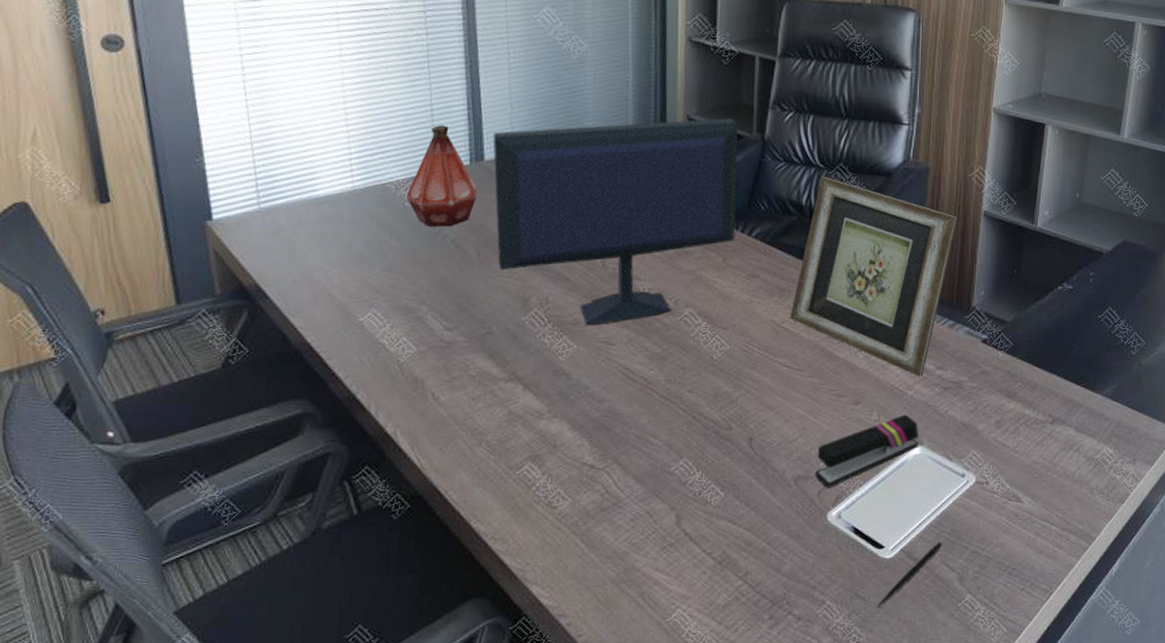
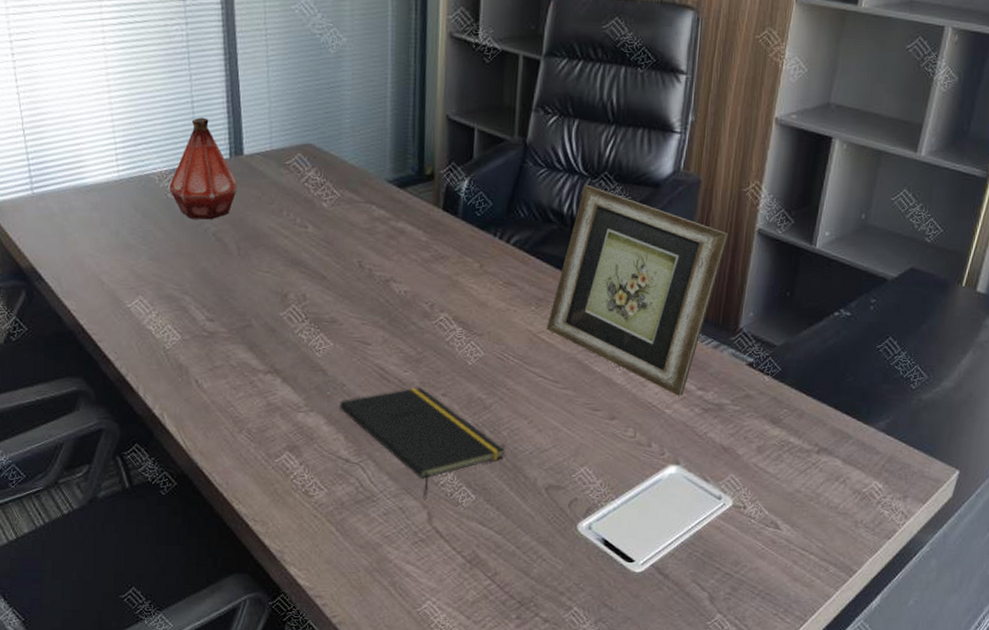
computer monitor: present [493,118,738,323] -> none [251,120,499,323]
notepad: none [584,385,752,500] -> present [340,387,504,499]
stapler: present [815,414,918,488] -> none [567,432,675,499]
pen: present [876,541,943,608] -> none [623,560,695,619]

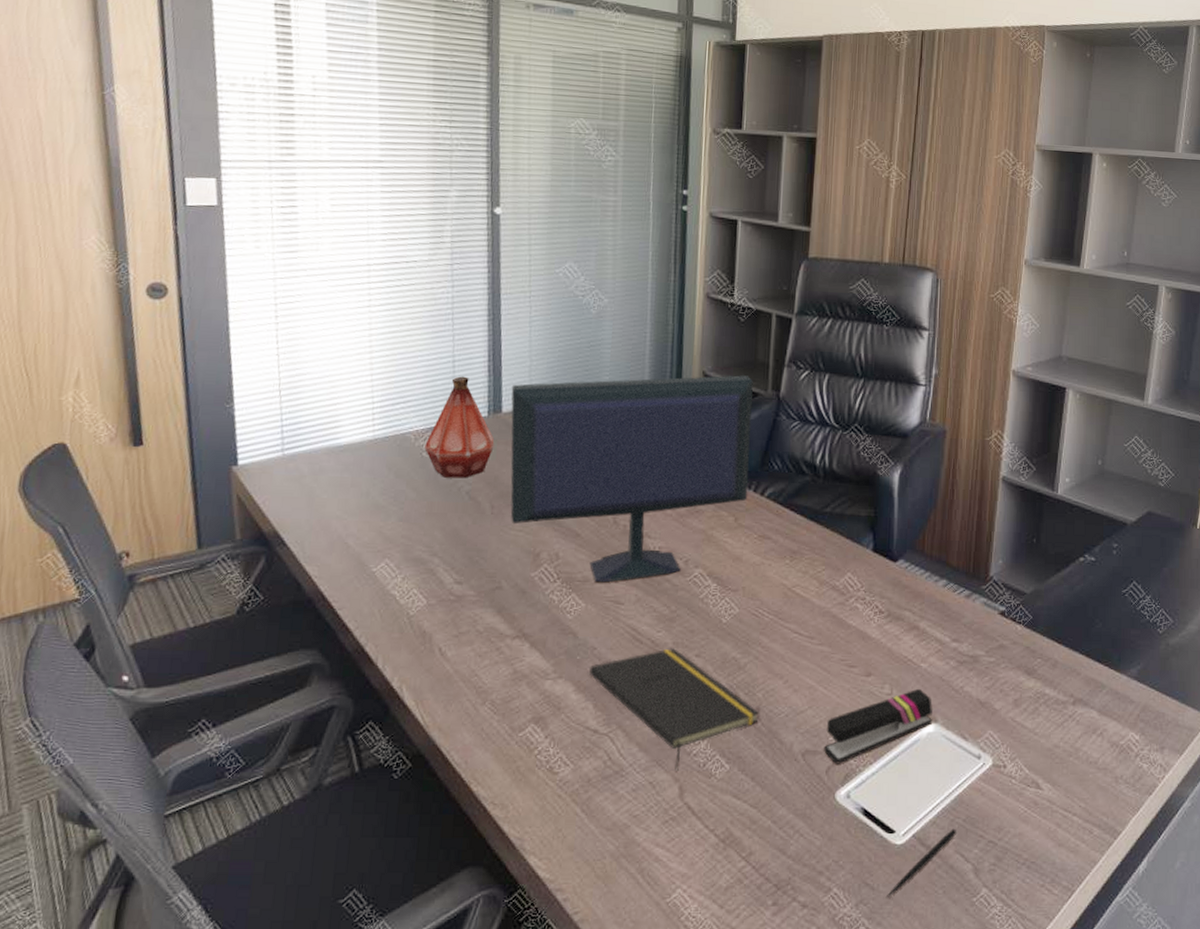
computer monitor: none [251,120,499,323] -> present [510,375,753,582]
picture frame: present [546,185,730,396] -> none [801,437,976,649]
stapler: none [567,432,675,499] -> present [824,688,932,764]
pen: none [623,560,695,619] -> present [885,828,957,899]

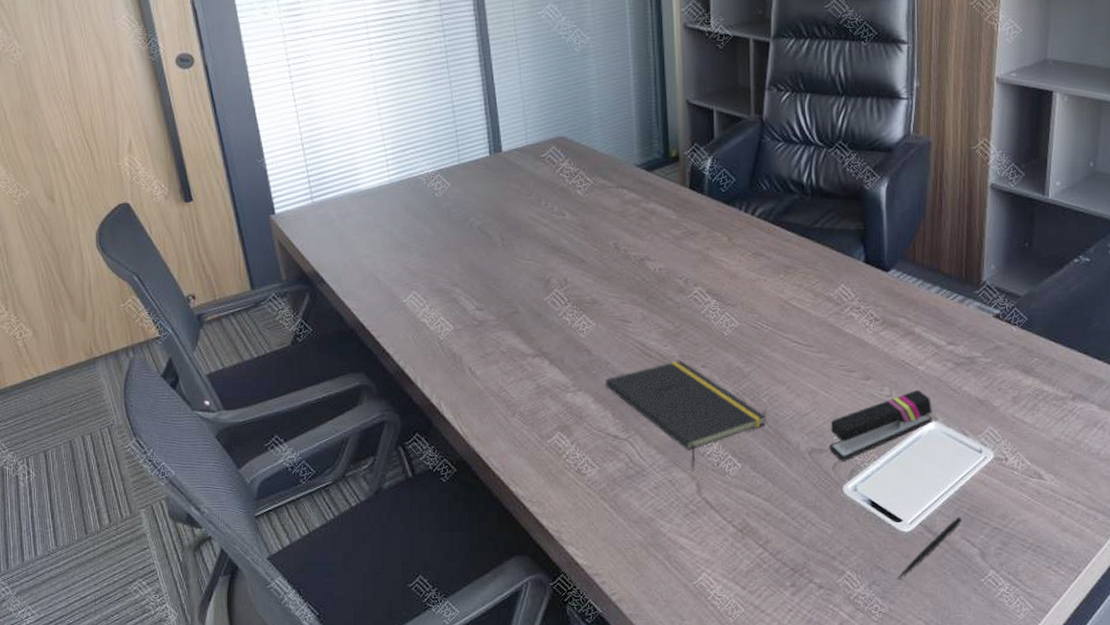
bottle: present [423,376,495,479] -> none [435,120,498,215]
computer monitor: present [510,375,753,582] -> none [508,101,739,302]

